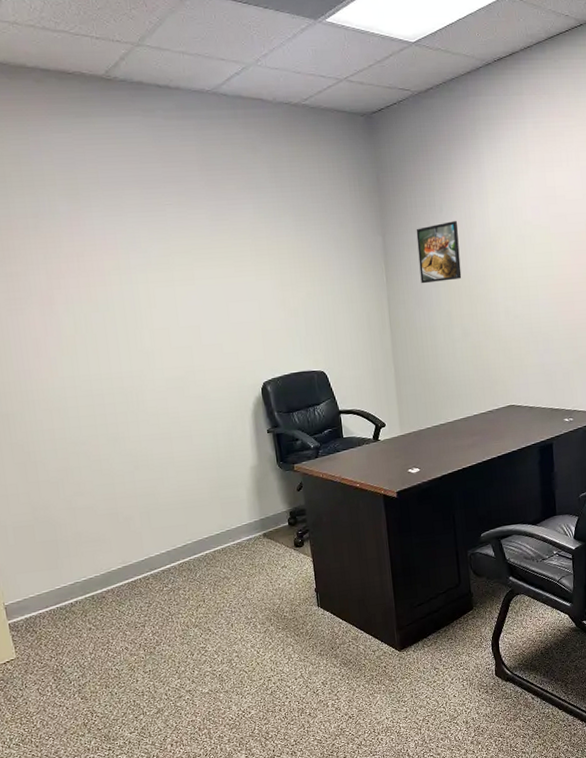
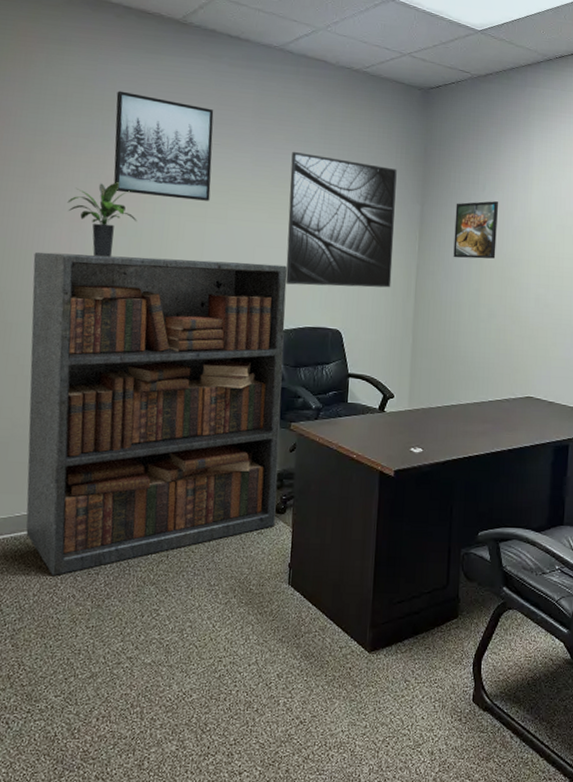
bookcase: none [12,316,296,635] -> present [26,252,287,577]
potted plant: none [32,259,106,337] -> present [67,182,137,258]
wall art: none [55,162,174,269] -> present [114,90,214,201]
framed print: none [246,199,366,335] -> present [285,151,397,288]

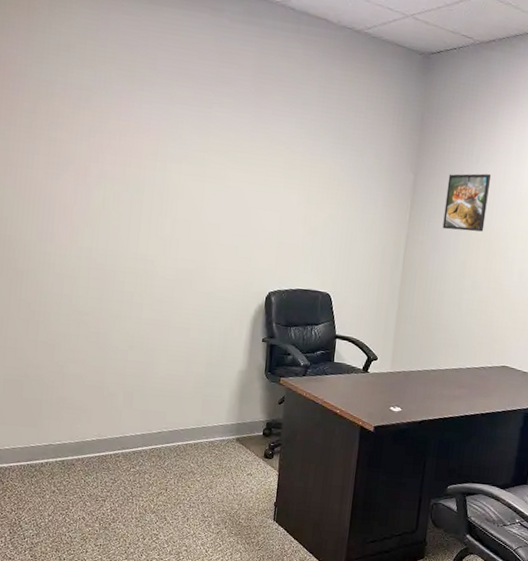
bookcase: present [26,252,287,577] -> none [40,203,282,501]
potted plant: present [67,182,137,258] -> none [72,136,139,212]
wall art: present [114,90,214,201] -> none [116,43,215,161]
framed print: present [285,151,397,288] -> none [280,113,393,255]

